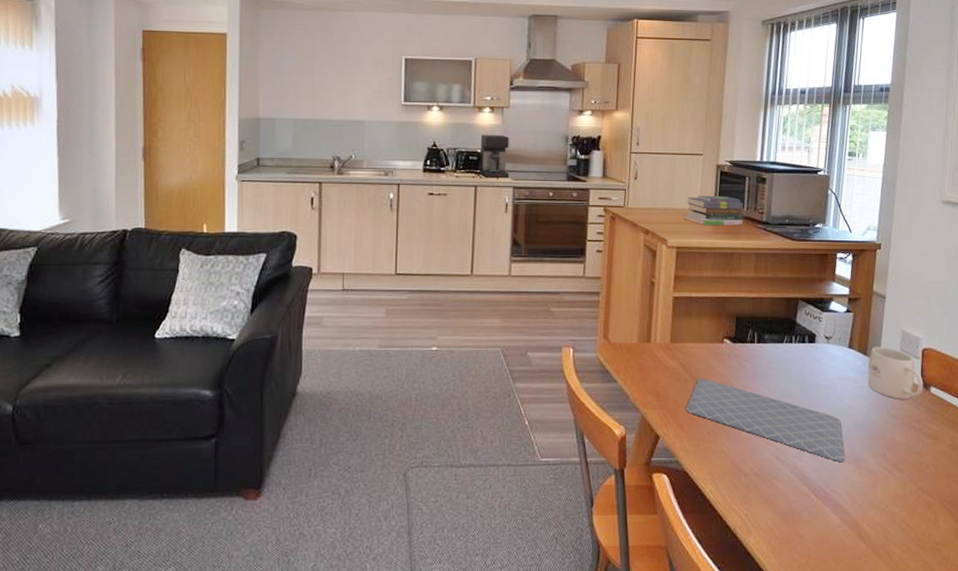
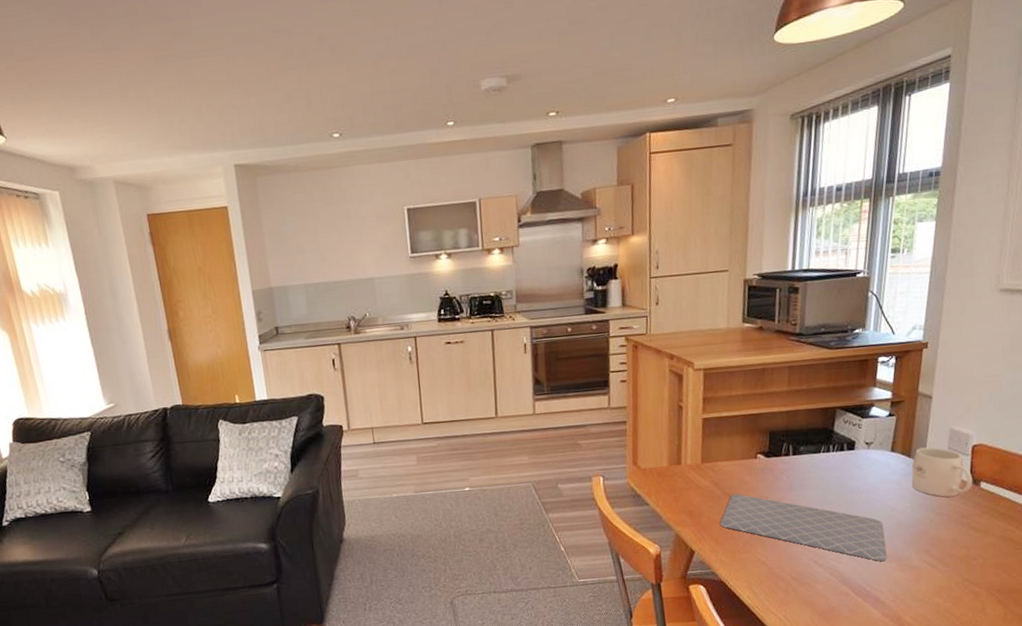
coffee maker: present [479,134,509,179] -> none [492,275,526,322]
books: present [683,195,743,226] -> none [710,311,774,345]

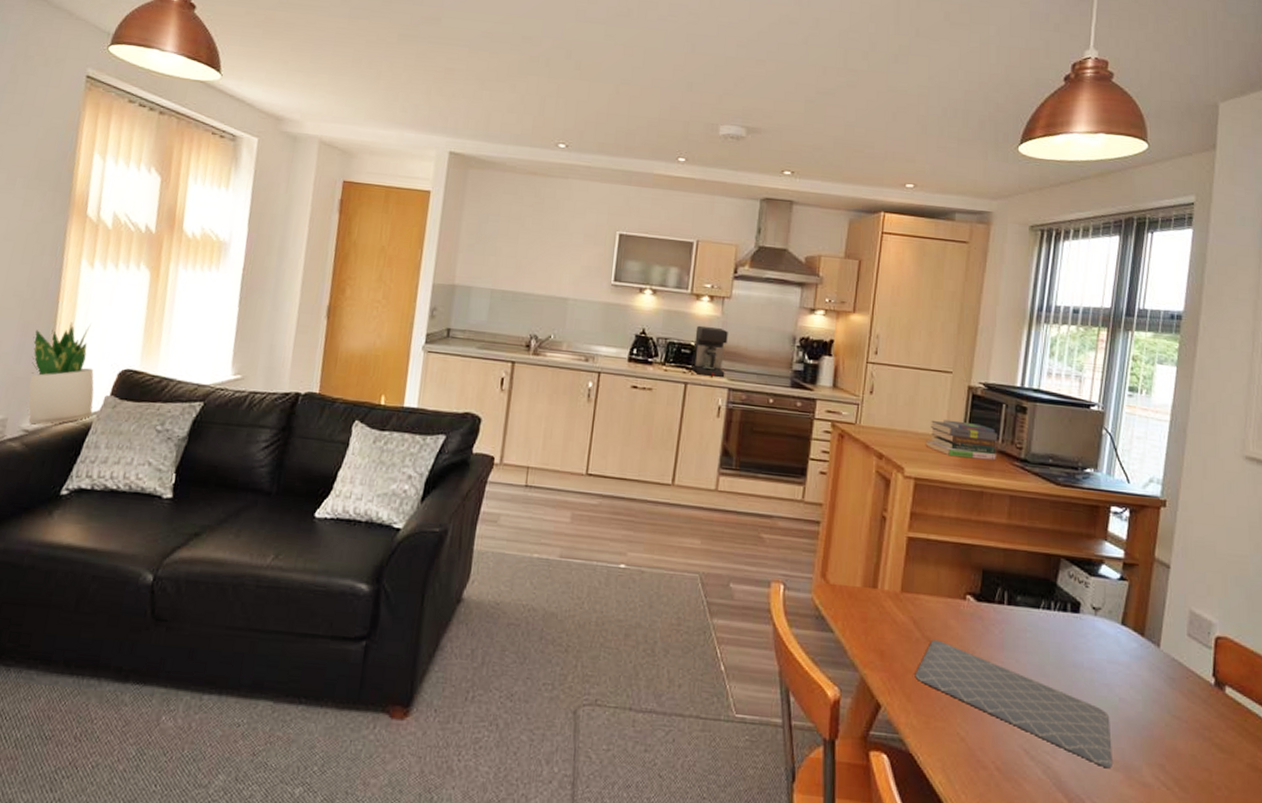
coffee maker: none [492,275,526,322] -> present [691,325,728,378]
books: none [710,311,774,345] -> present [925,419,998,461]
mug: present [911,447,973,497] -> none [1145,627,1217,698]

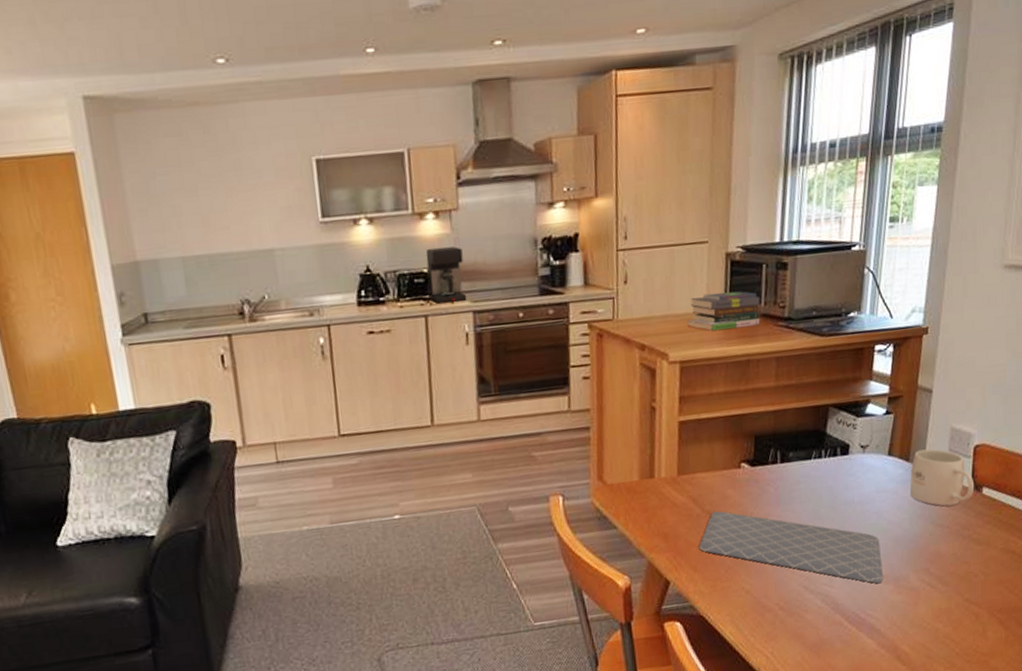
mug: none [1145,627,1217,698] -> present [910,449,975,507]

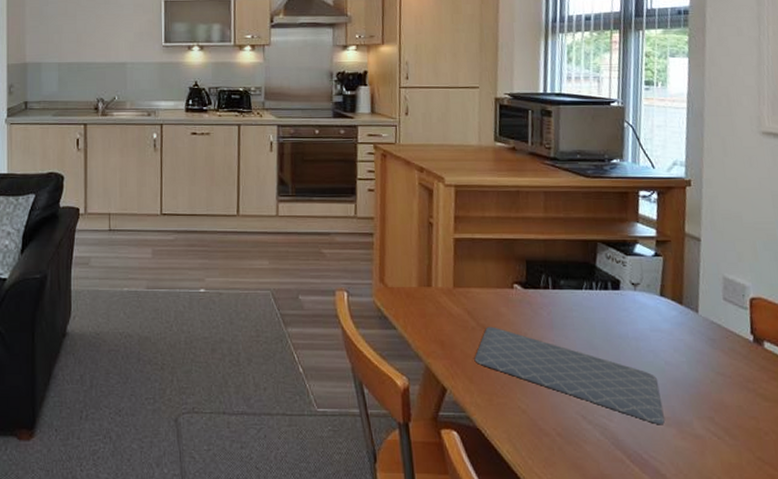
coffee maker: present [426,246,467,305] -> none [242,72,273,117]
books: present [687,291,760,332] -> none [461,130,528,163]
mug: present [910,449,975,507] -> none [684,295,755,355]

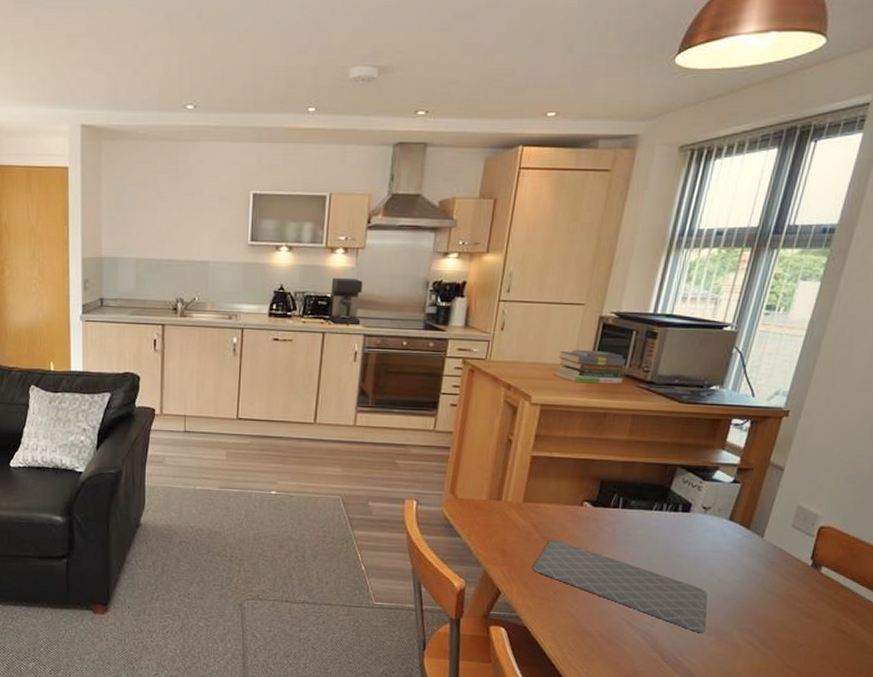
coffee maker: none [242,72,273,117] -> present [328,277,363,326]
books: none [461,130,528,163] -> present [553,349,626,384]

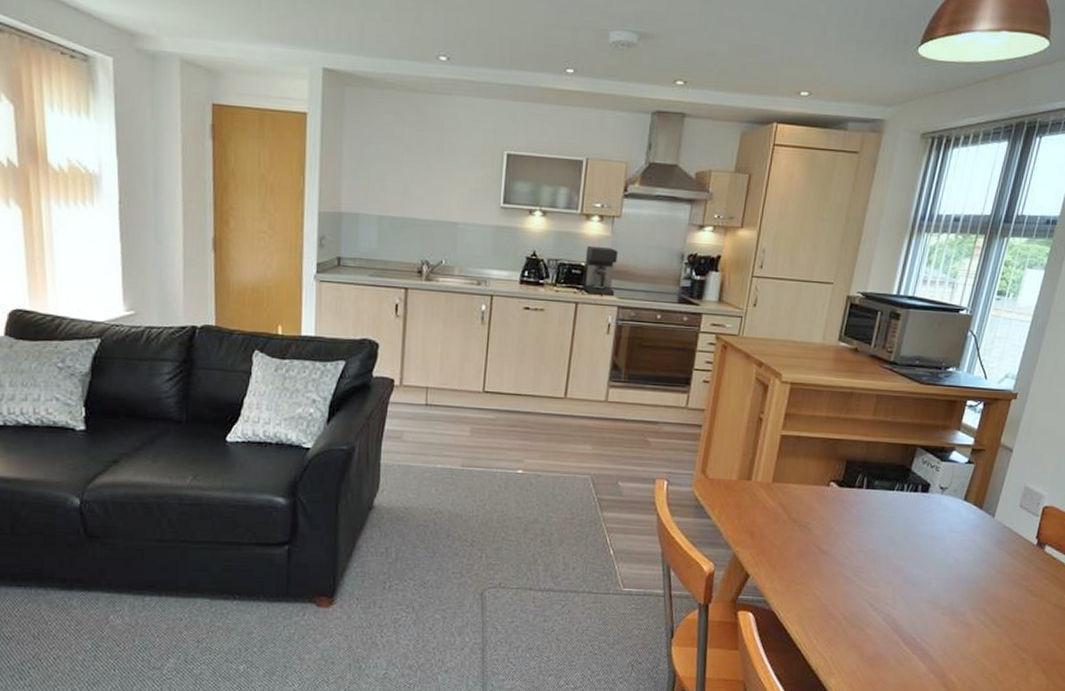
placemat: present [532,539,707,634] -> none [780,520,944,614]
books: present [553,349,626,384] -> none [802,328,871,364]

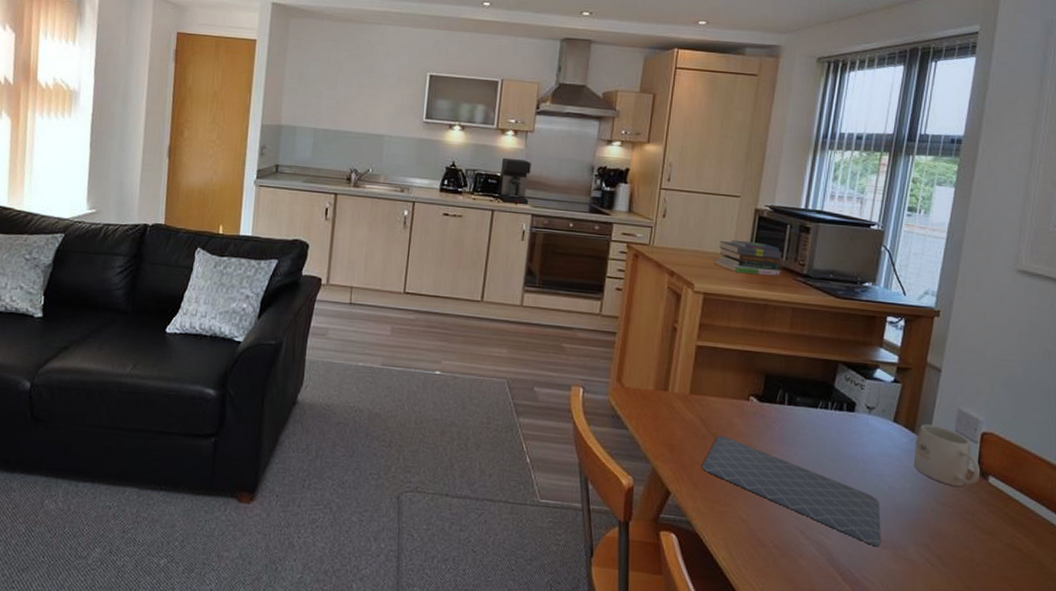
placemat: none [780,520,944,614] -> present [701,435,881,547]
books: none [802,328,871,364] -> present [714,239,782,277]
mug: none [979,501,1039,556] -> present [914,424,981,487]

